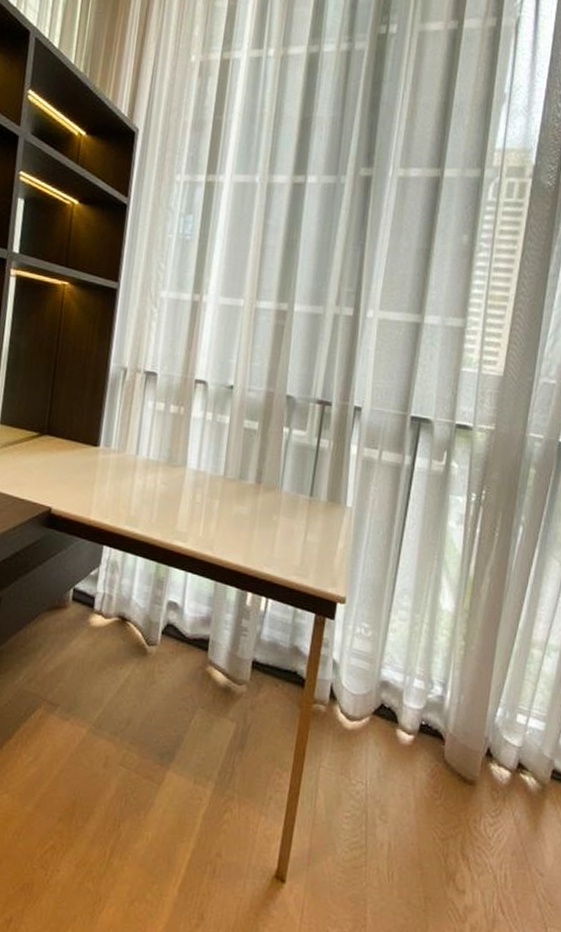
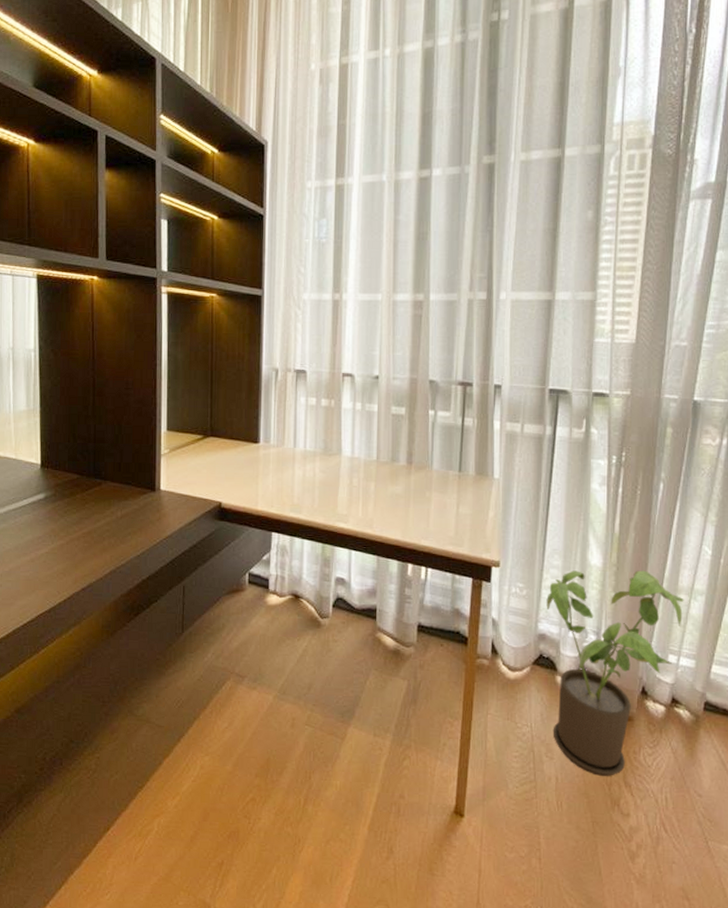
house plant: none [388,614,537,847] -> present [546,570,684,776]

